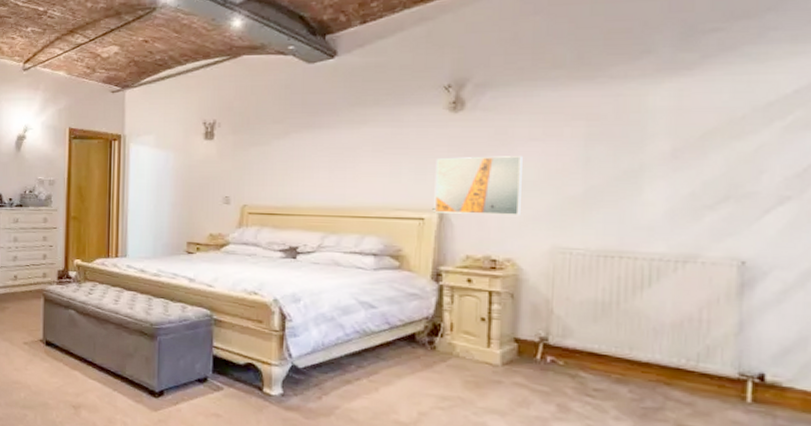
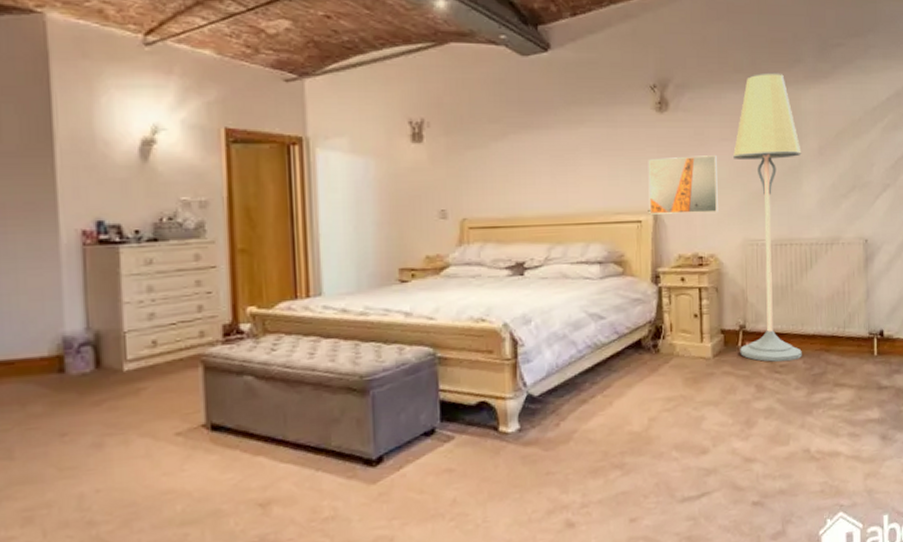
floor lamp: none [538,66,645,387] -> present [733,72,802,362]

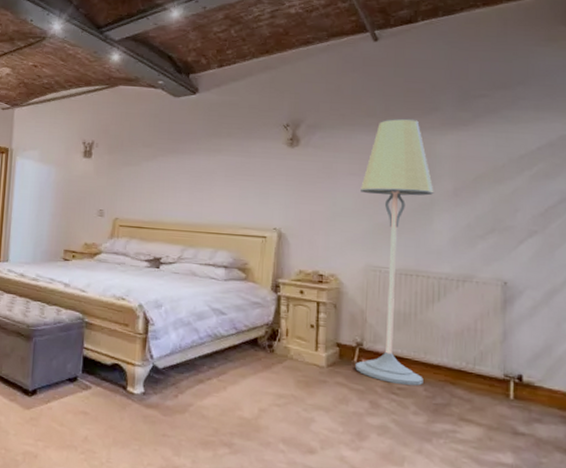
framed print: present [648,155,718,215] -> none [274,185,344,237]

